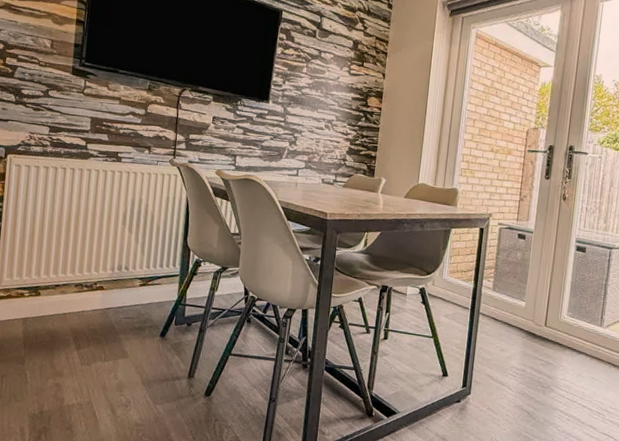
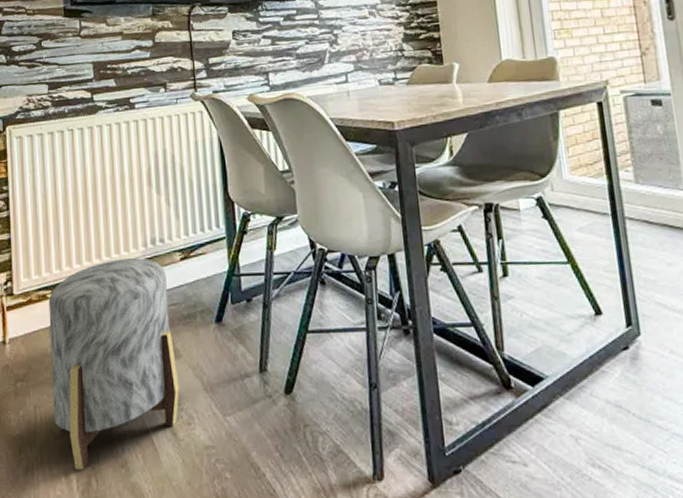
stool: none [17,276,126,428] -> present [48,258,179,471]

